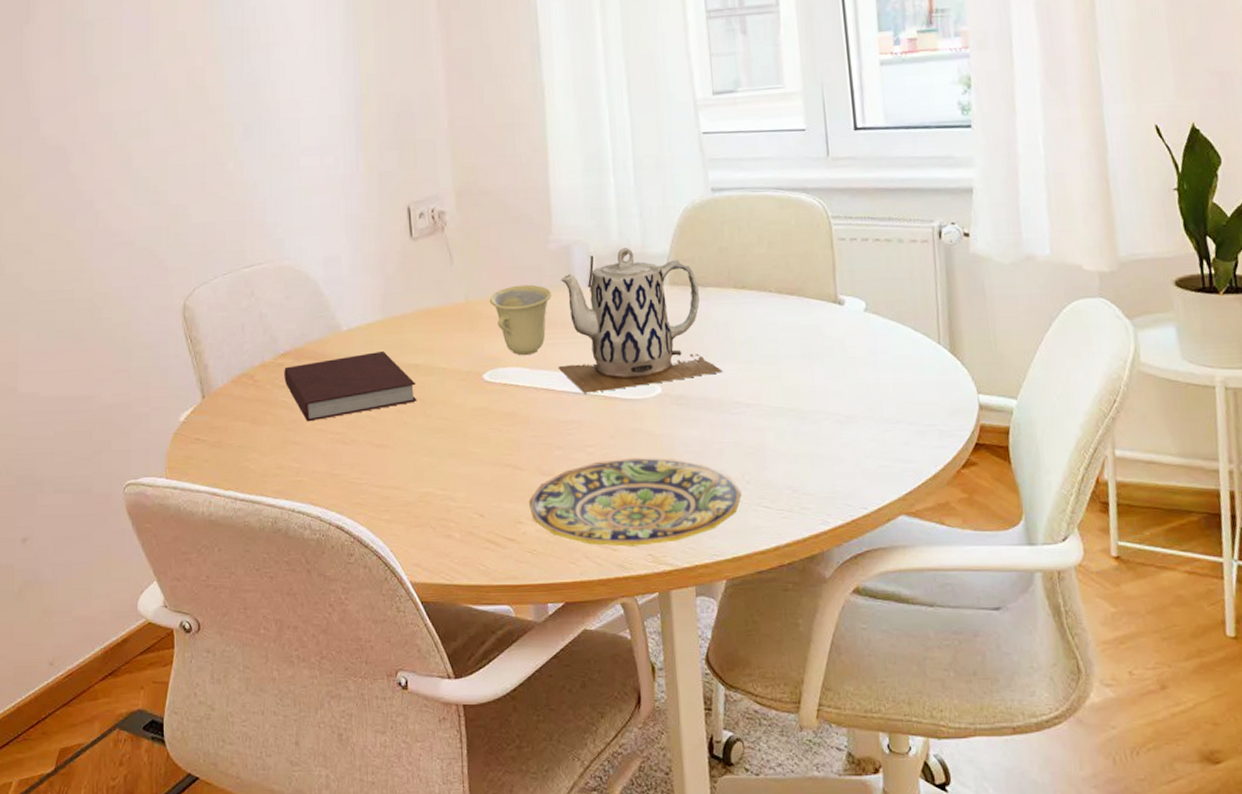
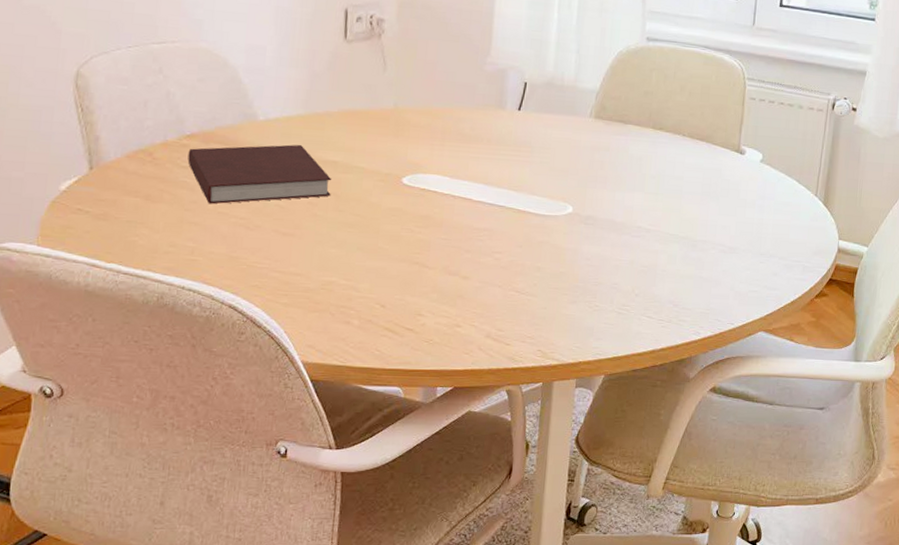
cup: present [489,284,553,356] -> none [418,99,483,165]
plate: present [528,457,742,547] -> none [431,266,630,343]
teapot: present [558,248,723,394] -> none [478,79,631,206]

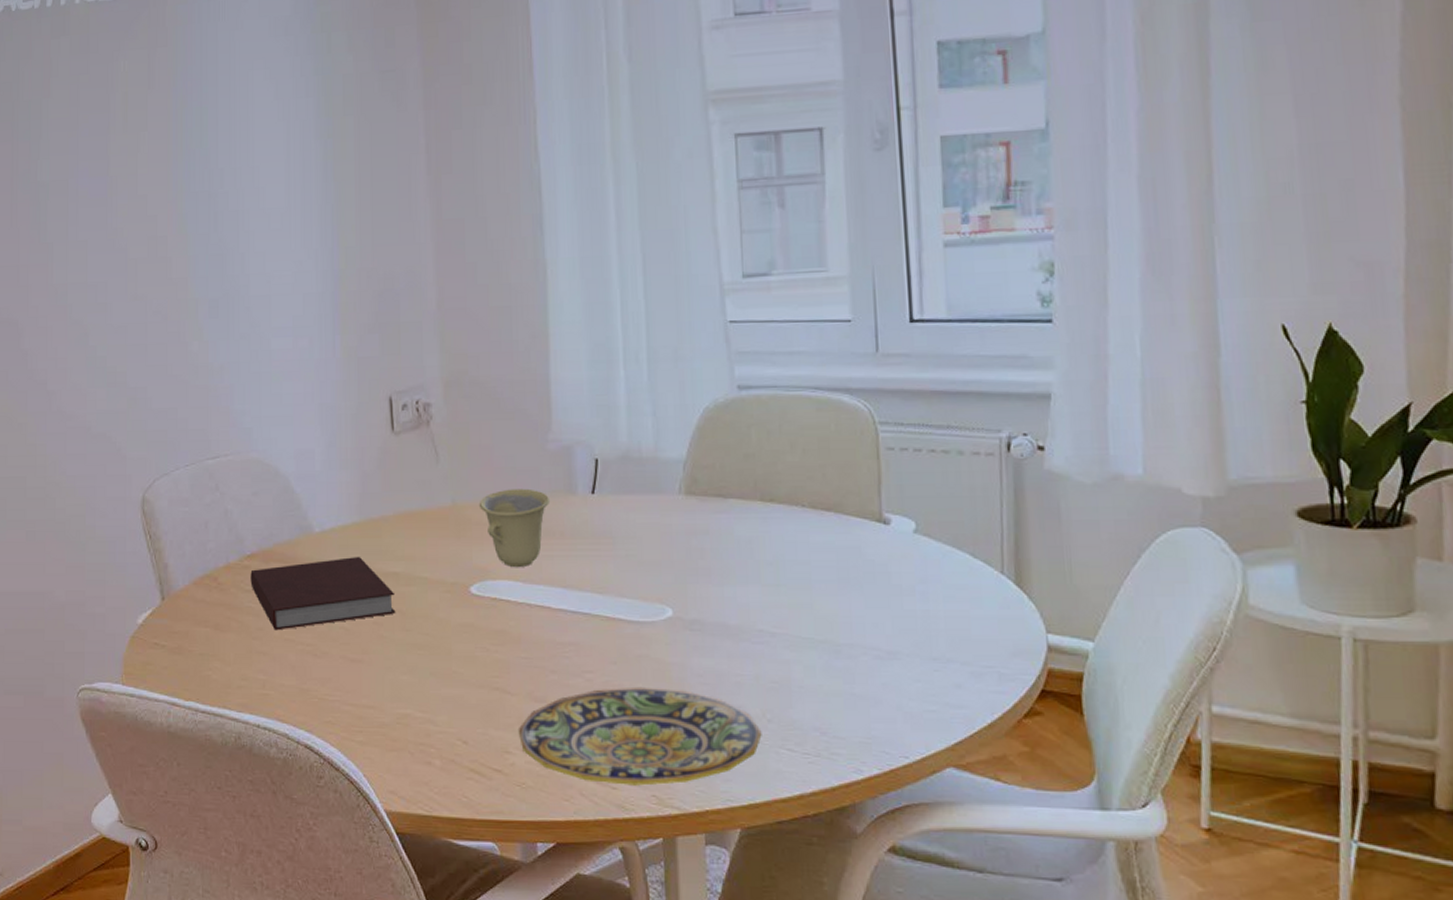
cup: none [418,99,483,165] -> present [478,488,551,568]
plate: none [431,266,630,343] -> present [518,686,762,786]

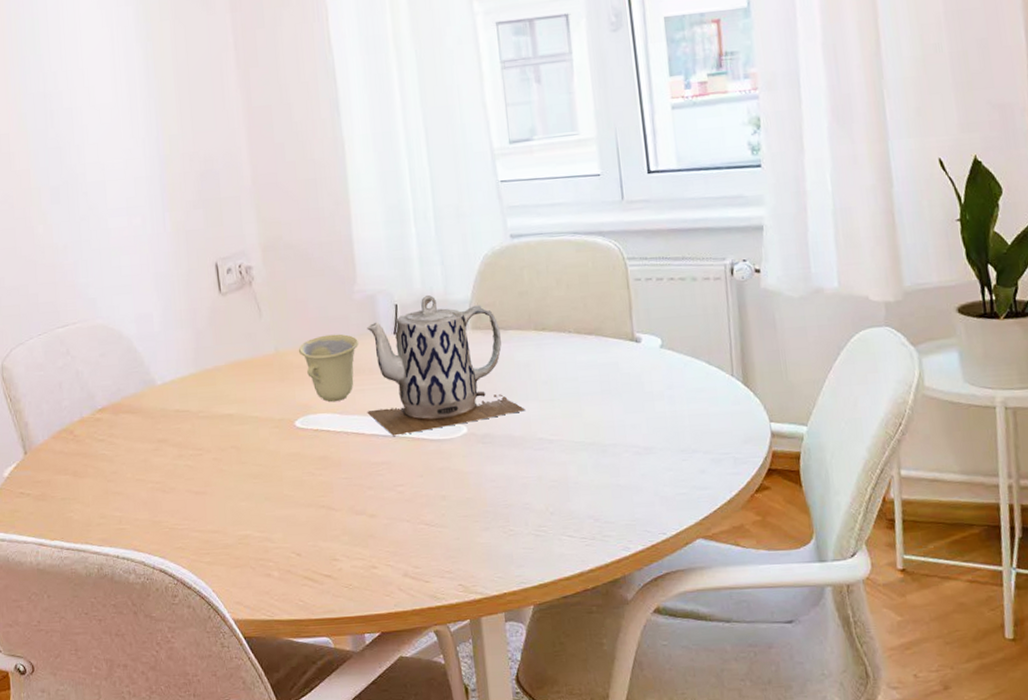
notebook: present [250,556,396,631] -> none [102,402,232,473]
plate: present [518,686,762,786] -> none [343,494,547,578]
teapot: none [555,451,745,613] -> present [367,295,526,436]

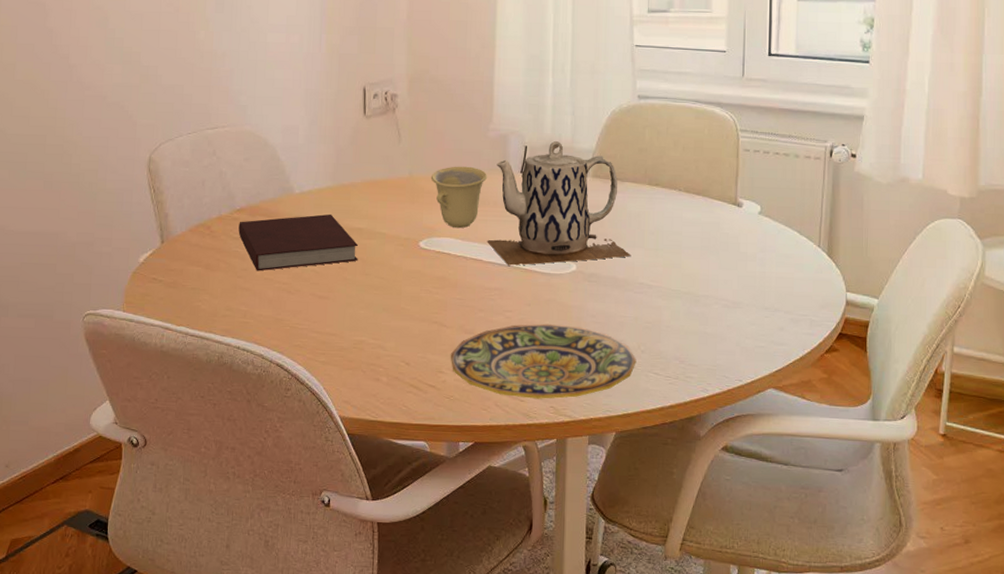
notebook: none [102,402,232,473] -> present [238,214,359,271]
plate: none [343,494,547,578] -> present [450,323,637,399]

